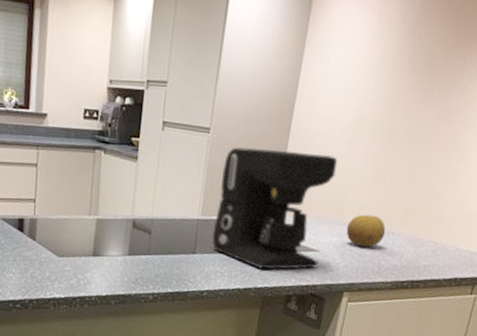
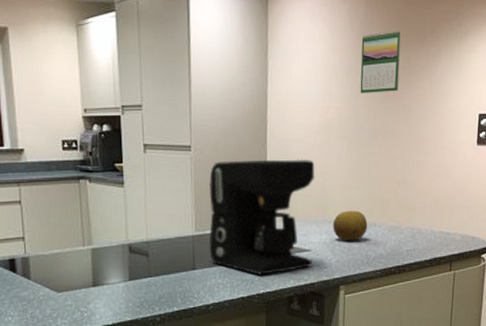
calendar: none [401,25,459,93] -> present [360,30,401,93]

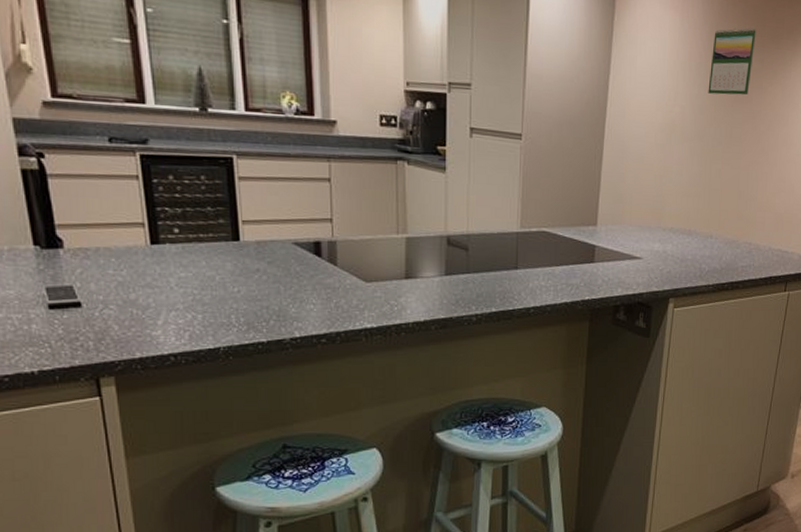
coffee maker: present [208,159,315,275] -> none [534,154,654,281]
fruit: present [332,210,368,241] -> none [667,219,704,252]

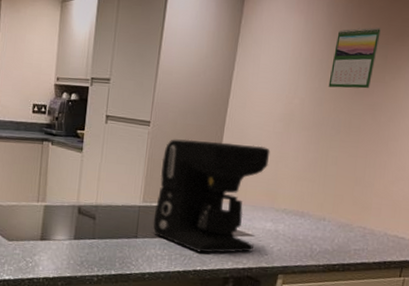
coffee maker: none [534,154,654,281] -> present [152,139,270,254]

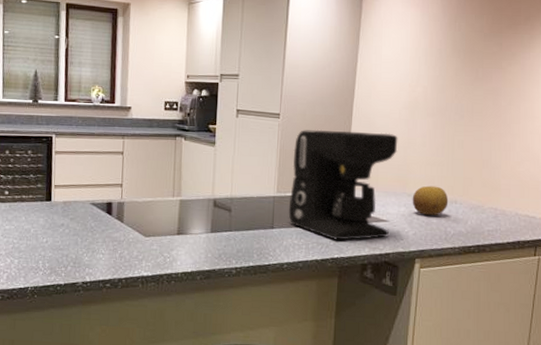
fruit: none [279,201,317,233] -> present [412,185,449,216]
calendar: present [328,27,381,89] -> none [448,17,493,75]

